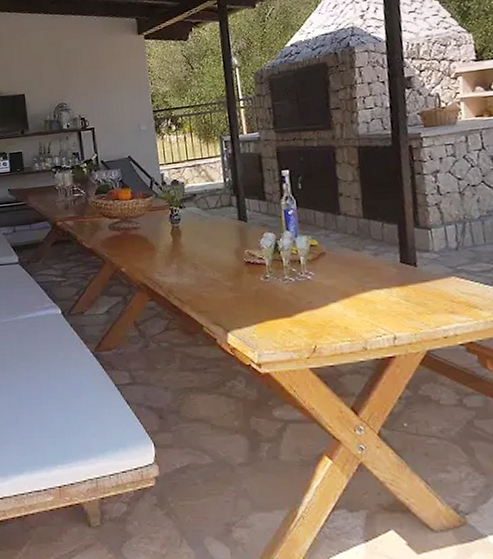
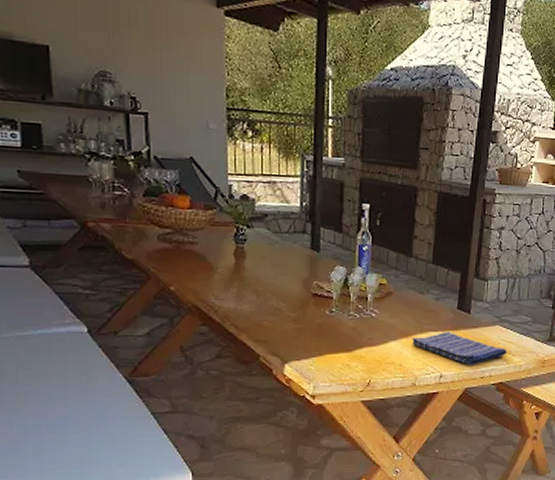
dish towel: none [354,288,472,324] -> present [412,332,508,365]

